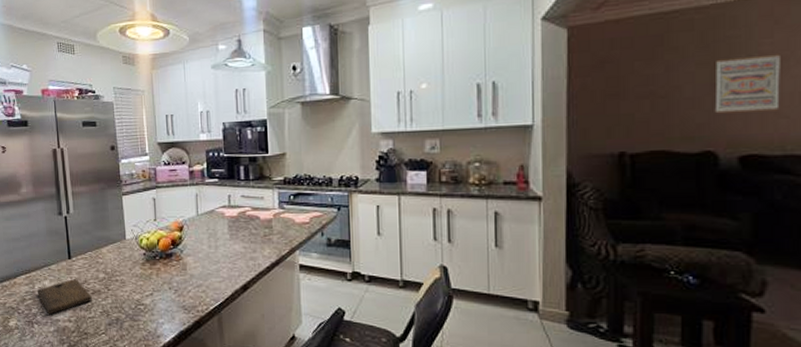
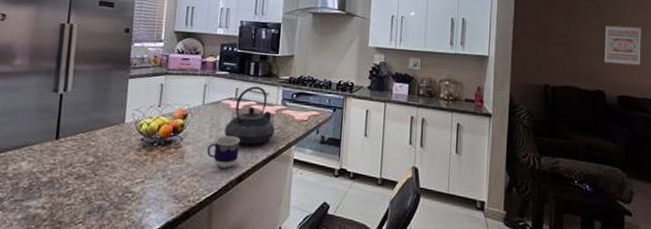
cutting board: present [37,279,92,315] -> none [9,161,75,200]
cup: none [208,245,240,278] -> present [207,135,241,168]
teapot: none [223,191,275,253] -> present [224,86,275,145]

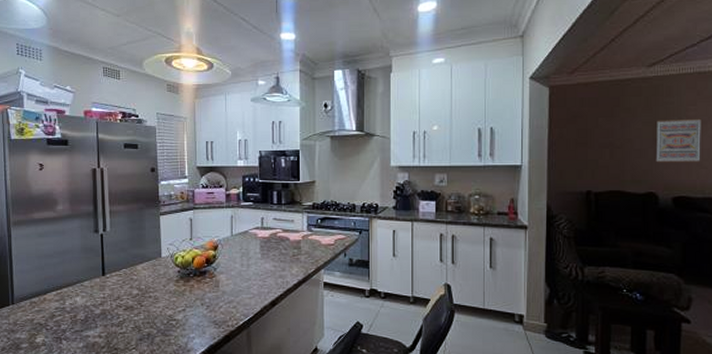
cup: present [207,135,241,168] -> none [240,264,270,294]
teapot: present [224,86,275,145] -> none [255,215,302,271]

